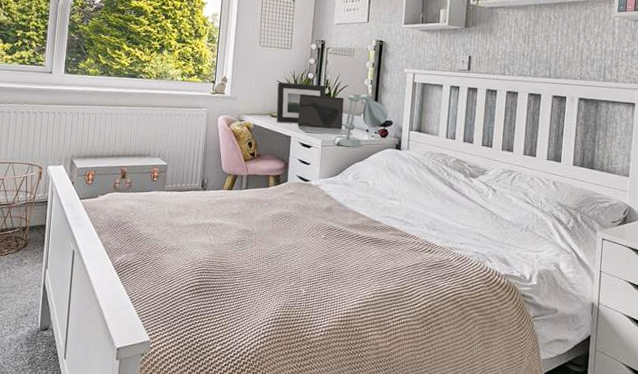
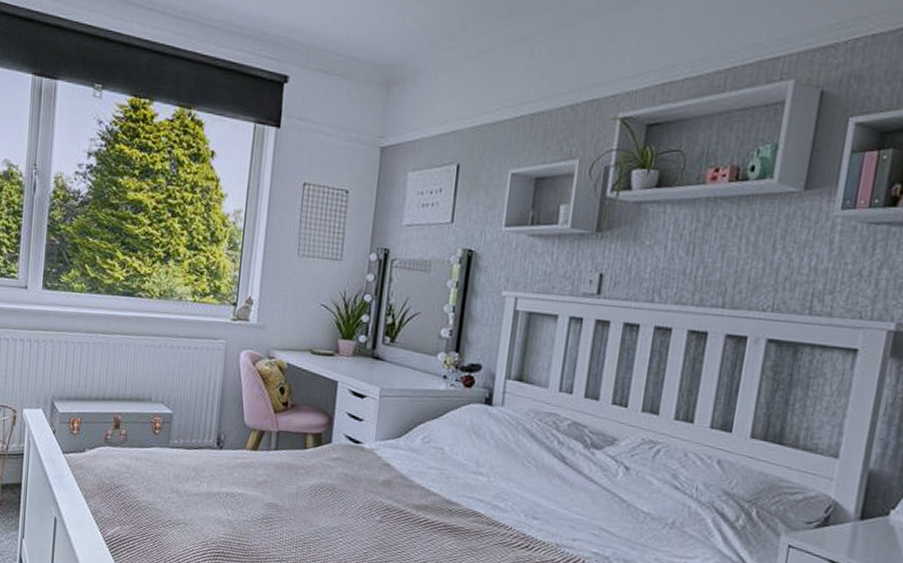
picture frame: present [276,82,326,124] -> none [318,306,389,364]
laptop: present [297,93,353,136] -> none [347,323,425,383]
desk lamp: present [333,94,389,148] -> none [396,324,477,401]

